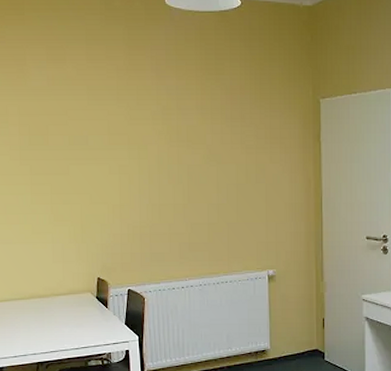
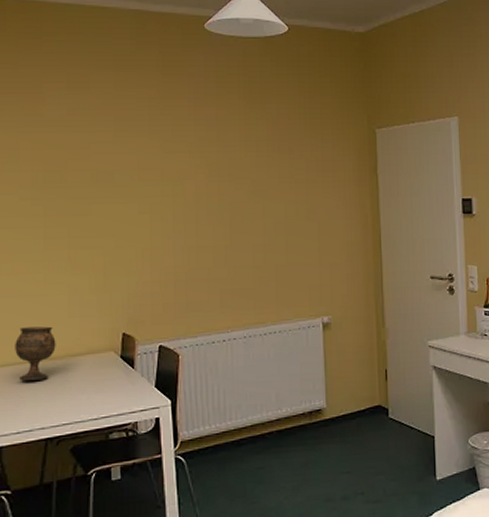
goblet: none [10,269,43,314] -> present [15,326,56,381]

